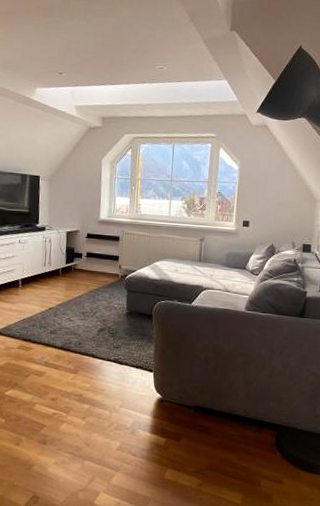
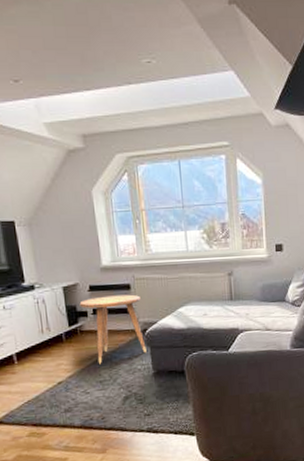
side table: none [77,243,126,298] -> present [79,294,147,364]

